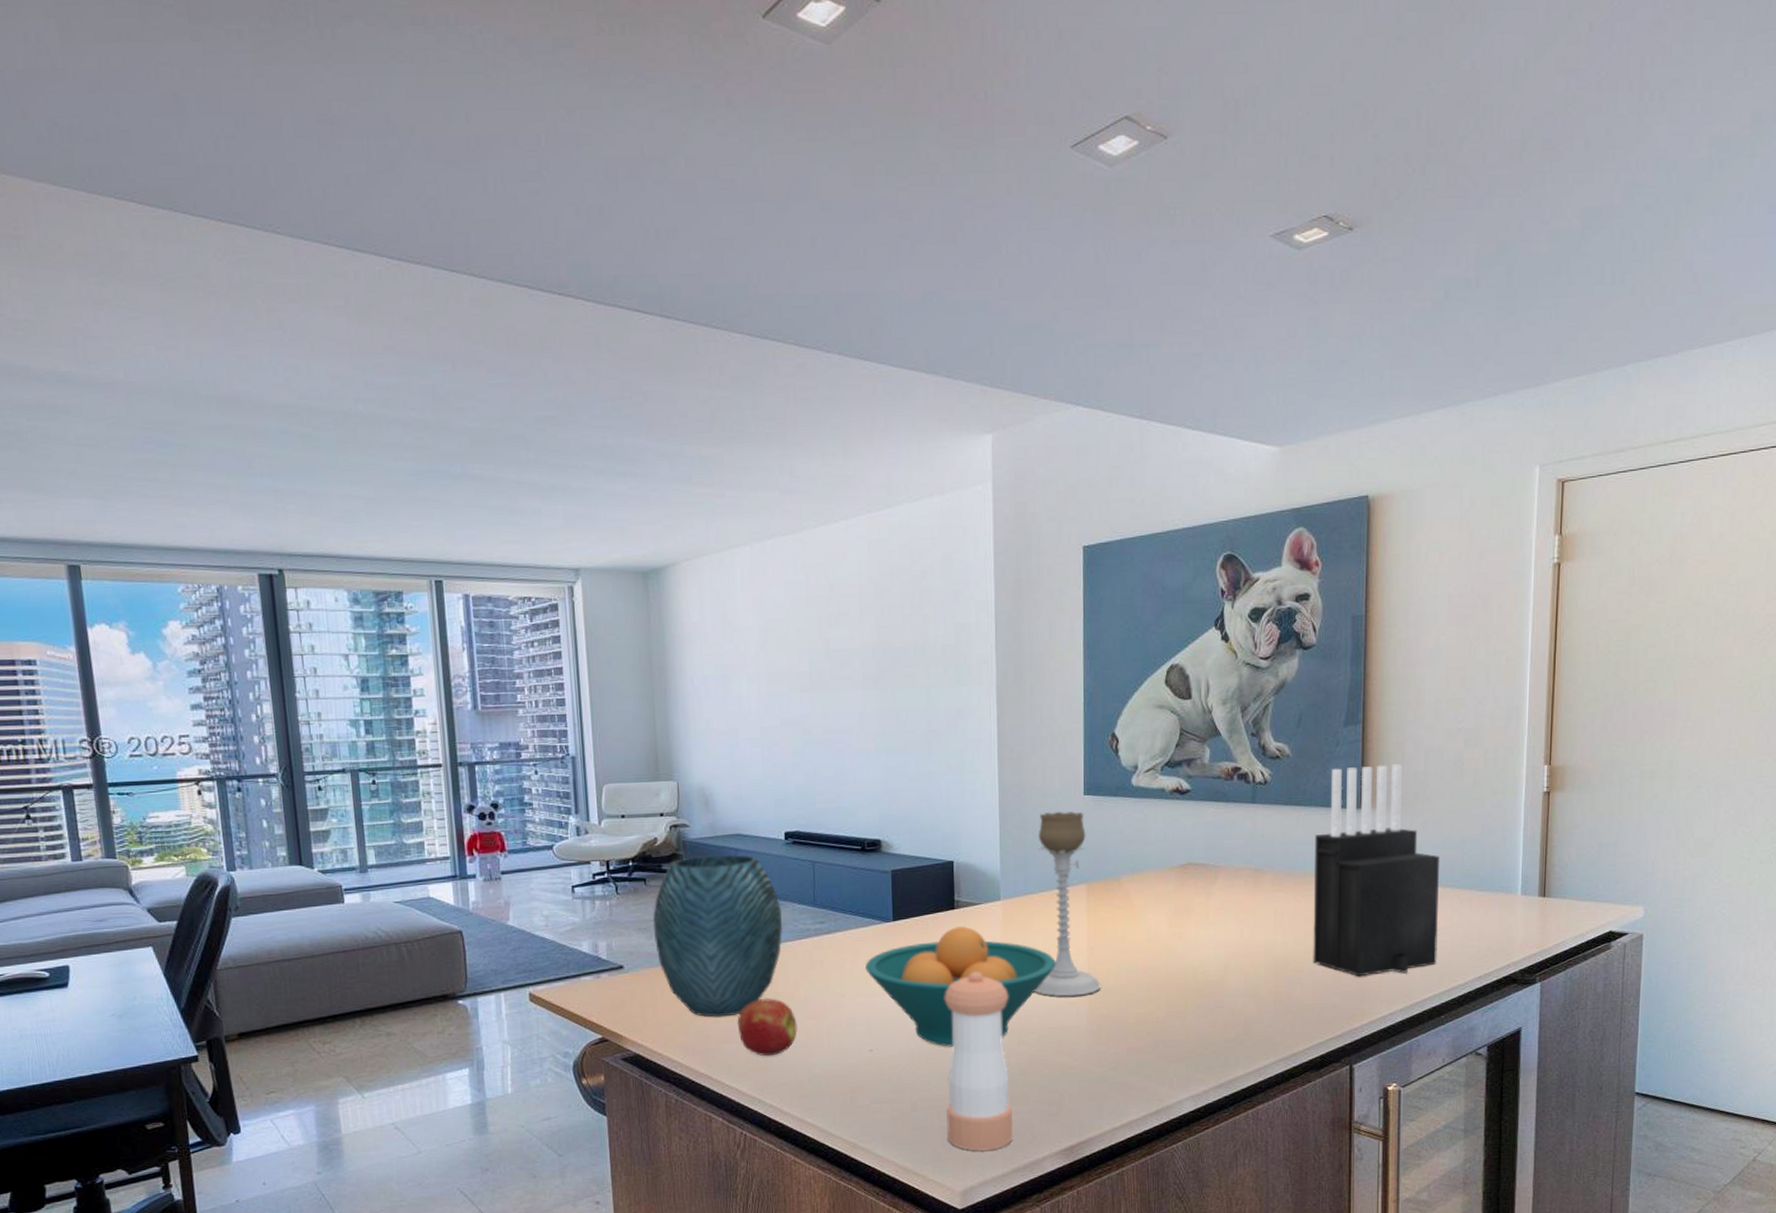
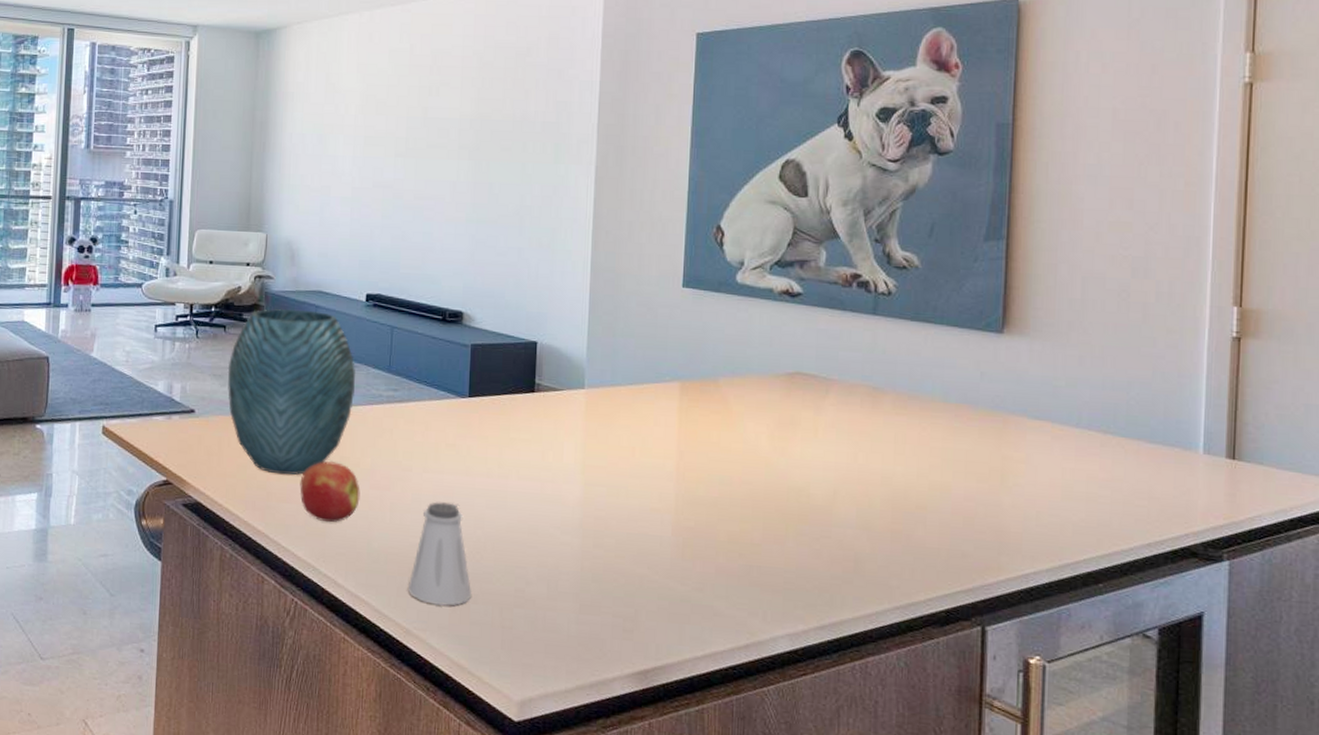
saltshaker: none [850,1022,911,1117] -> present [407,502,472,606]
fruit bowl: present [865,926,1056,1047] -> none [436,411,641,540]
pepper shaker: present [944,972,1014,1151] -> none [508,462,587,661]
candle holder: present [1035,811,1101,997] -> none [616,301,690,503]
knife block: present [1313,764,1439,977] -> none [939,286,1099,528]

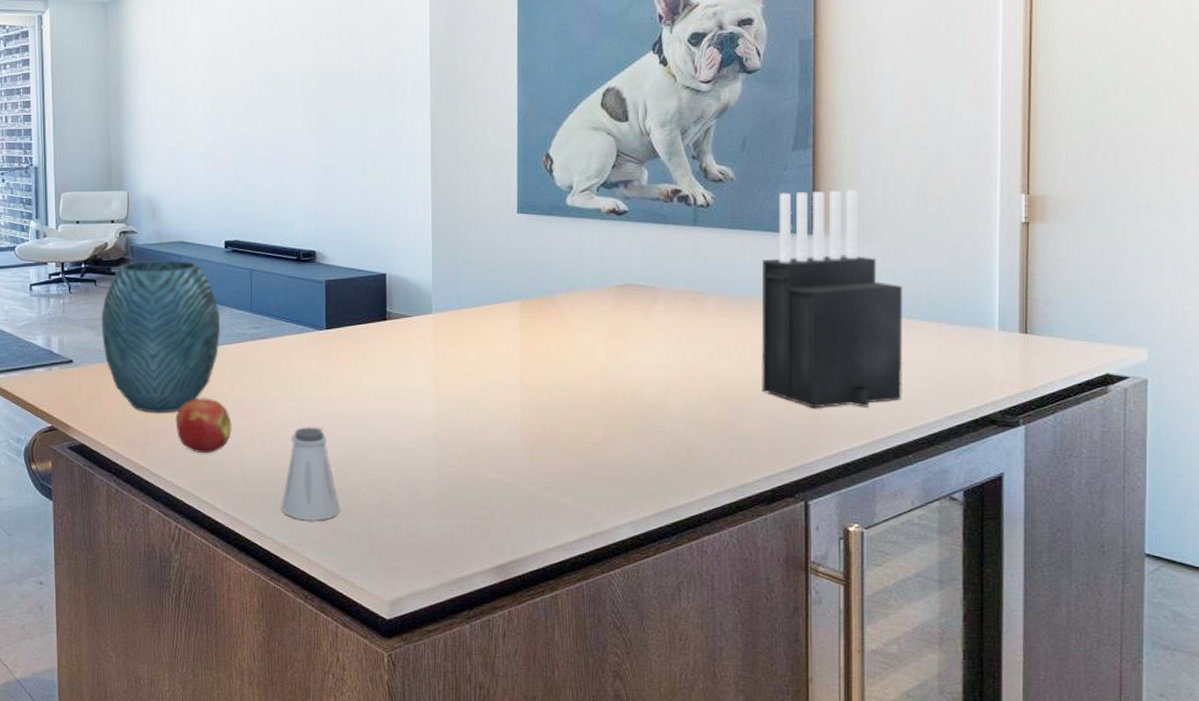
knife block: none [939,286,1099,528] -> present [761,190,903,409]

